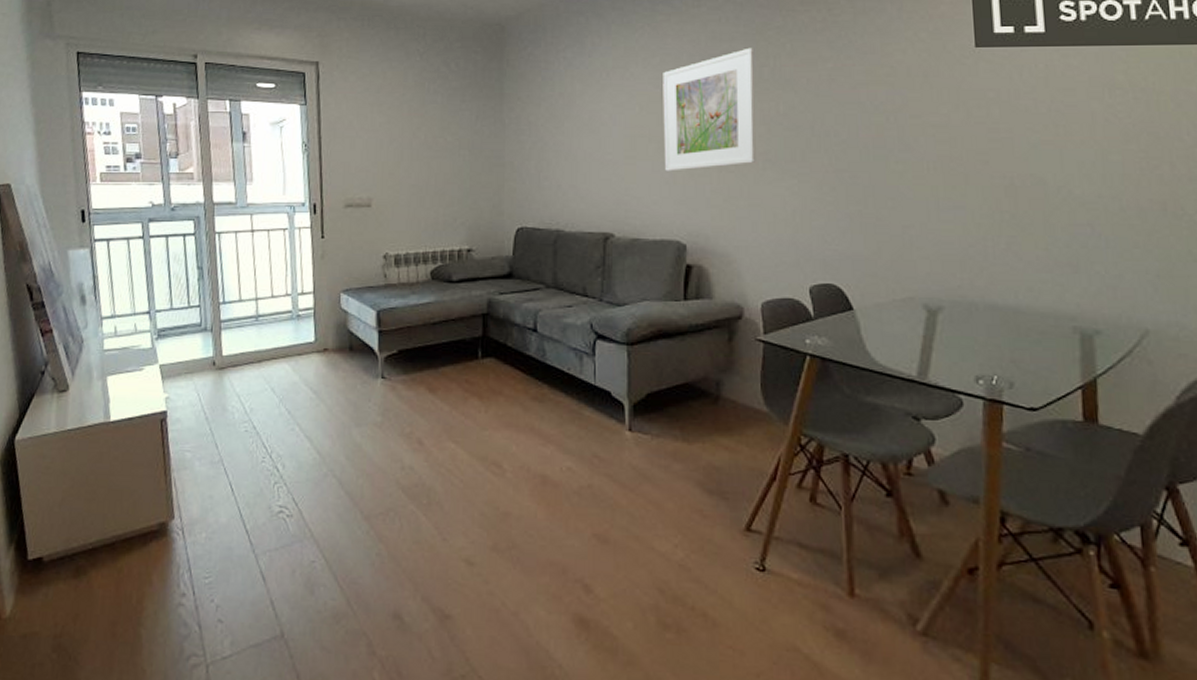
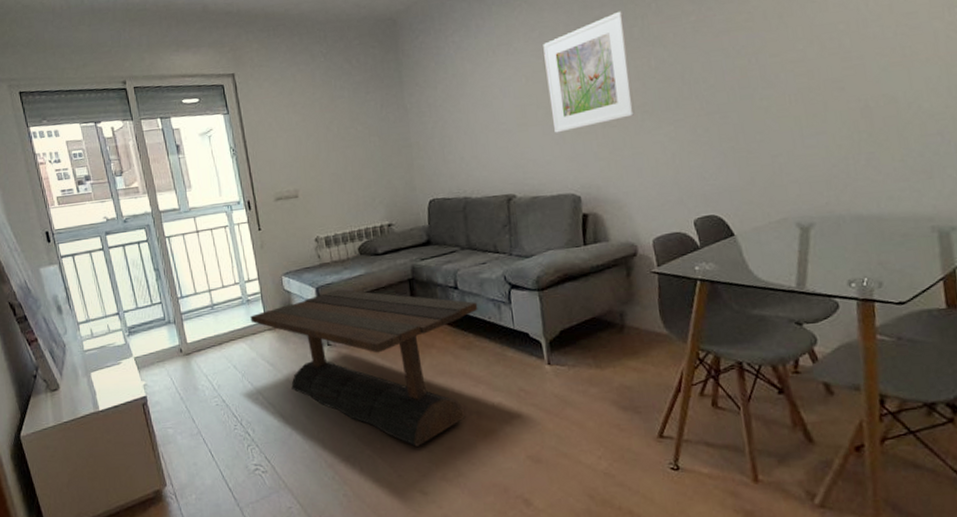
coffee table: none [298,315,557,508] -> present [250,289,478,447]

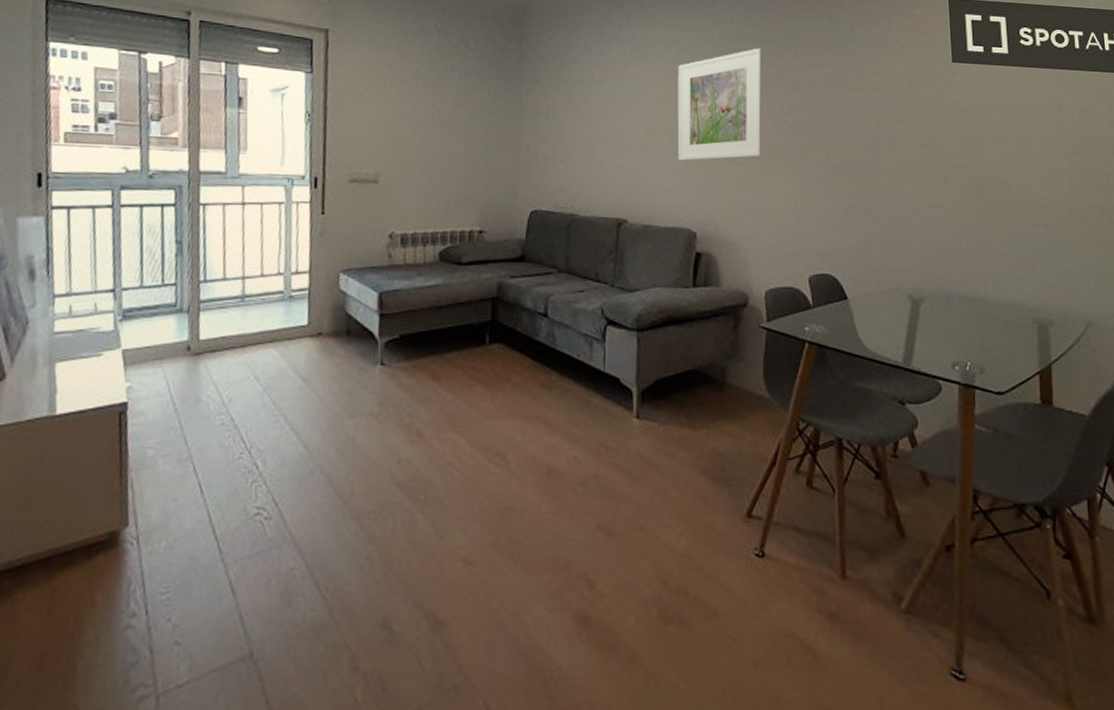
coffee table: present [250,289,478,447] -> none [289,298,567,502]

